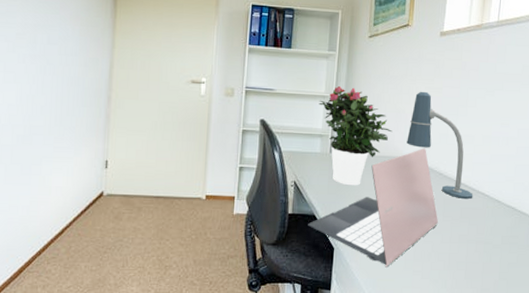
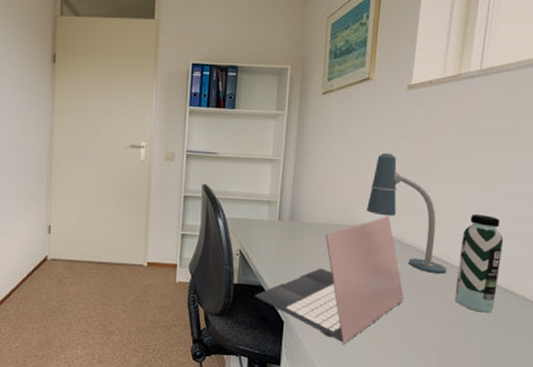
potted flower: present [319,86,393,186] -> none [266,149,350,256]
water bottle: none [479,145,517,232] -> present [454,214,503,313]

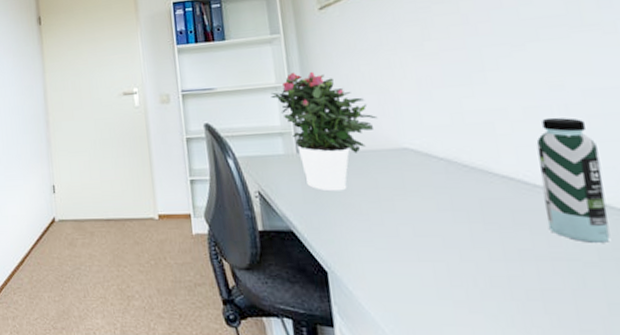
laptop: present [255,216,404,345] -> none [286,133,478,297]
potted flower: none [266,149,350,256] -> present [270,71,378,191]
desk lamp: present [367,152,447,275] -> none [400,61,528,198]

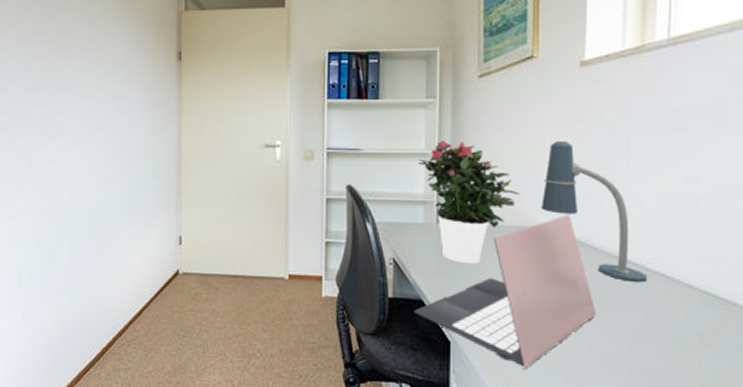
laptop: none [286,133,478,297] -> present [414,214,596,370]
desk lamp: none [400,61,528,198] -> present [541,140,648,283]
water bottle: present [536,117,611,243] -> none [660,208,717,330]

